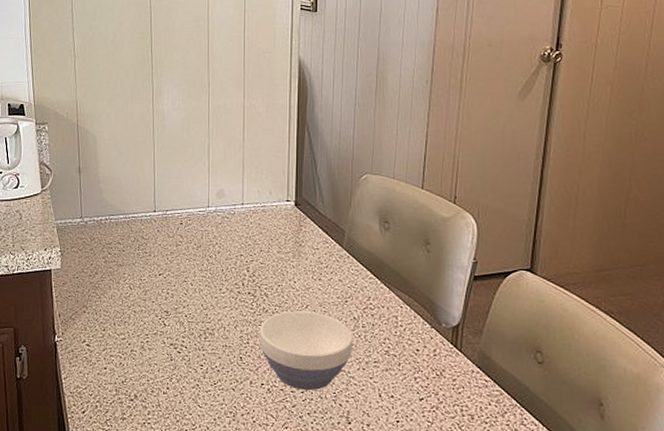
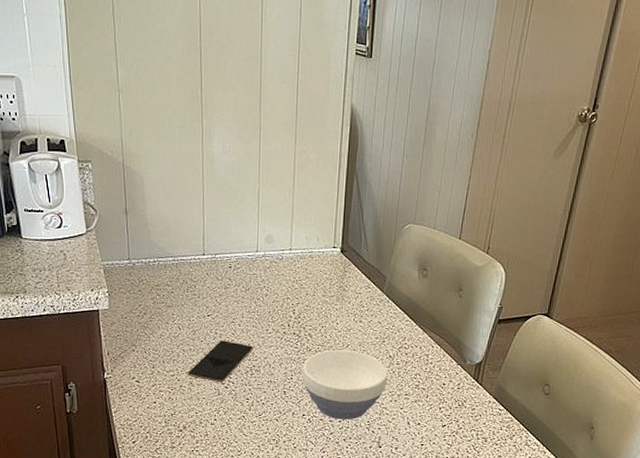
smartphone: none [138,301,206,348] -> present [187,340,253,383]

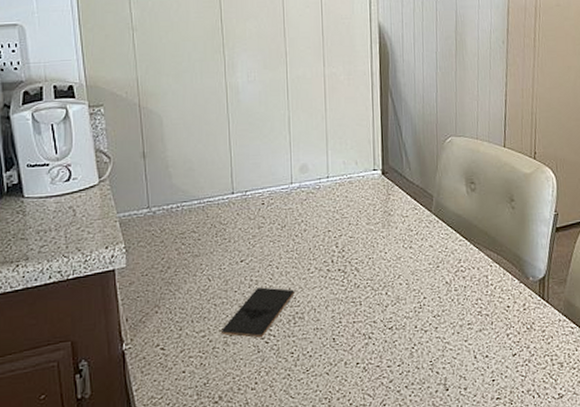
bowl: present [302,349,388,420] -> none [351,281,447,364]

